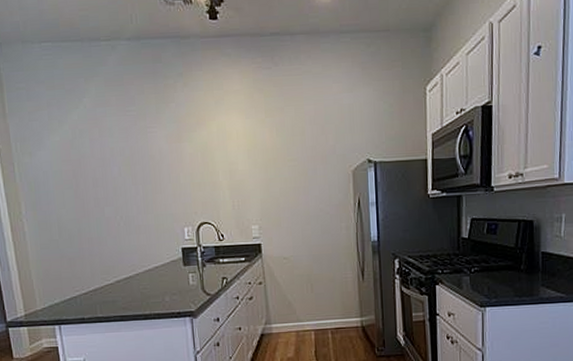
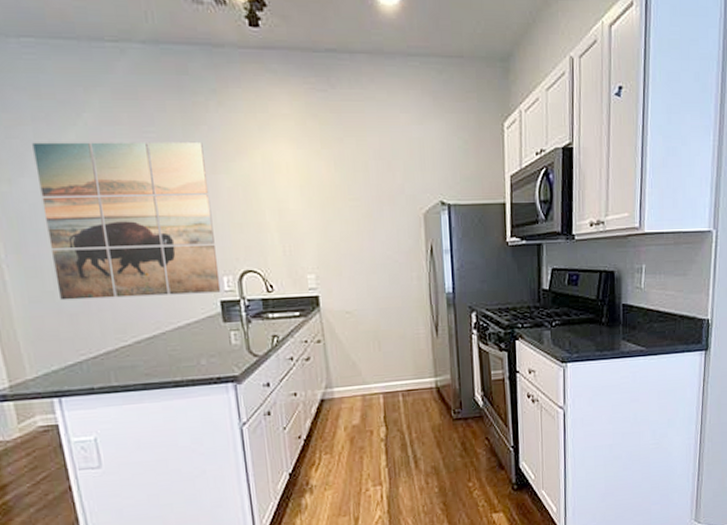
wall art: none [47,117,182,247] -> present [32,141,221,301]

